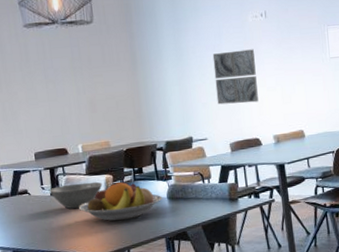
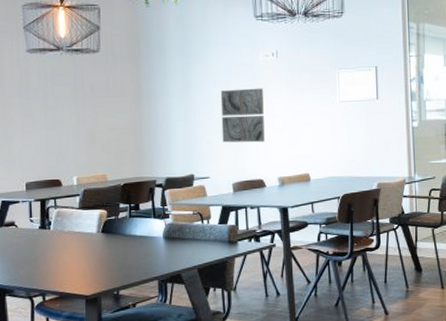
bowl: present [50,181,103,209] -> none [39,216,96,245]
fruit bowl: present [78,182,162,222] -> none [67,218,158,260]

